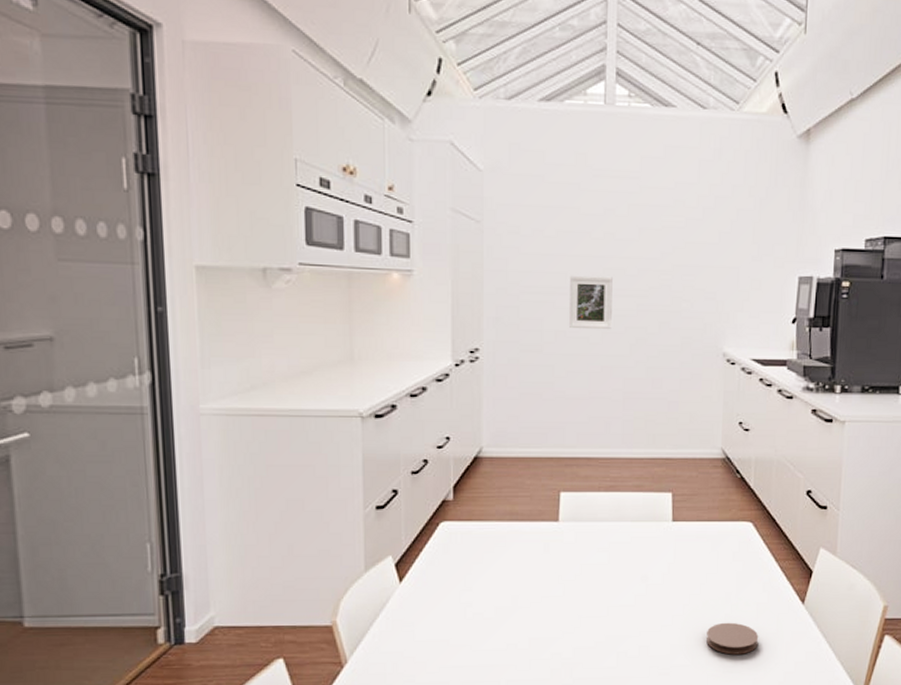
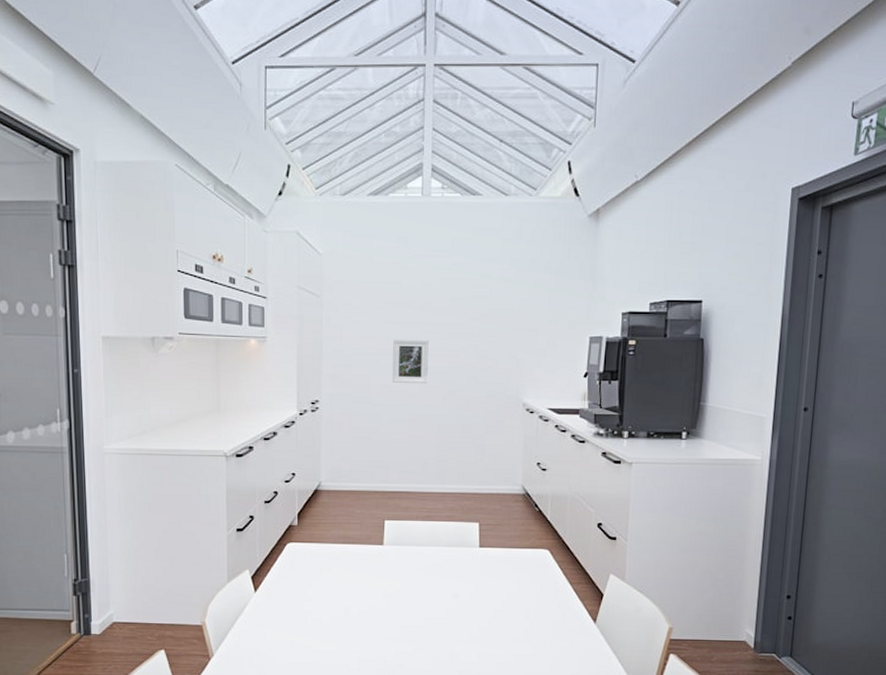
coaster: present [706,622,759,655] -> none [509,636,555,665]

